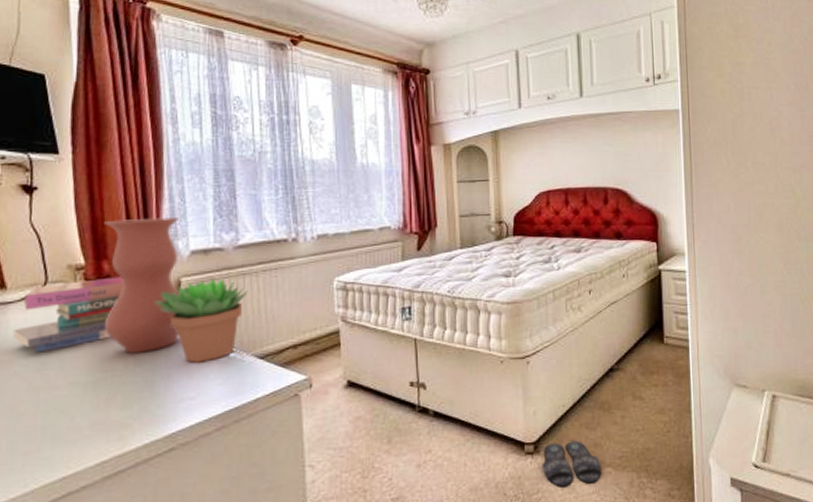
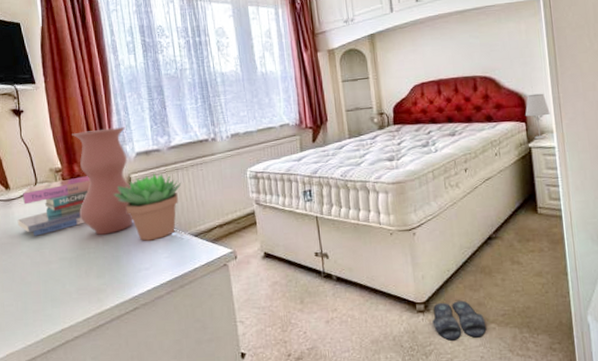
table lamp: none [657,211,683,262] -> present [525,93,550,140]

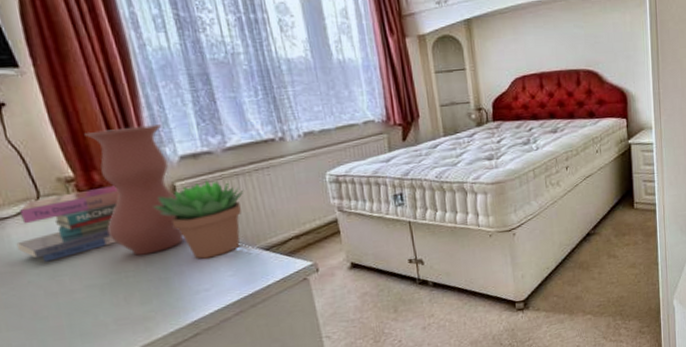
slippers: present [432,300,487,341] -> none [531,296,583,334]
table lamp: present [525,93,550,140] -> none [627,88,650,136]

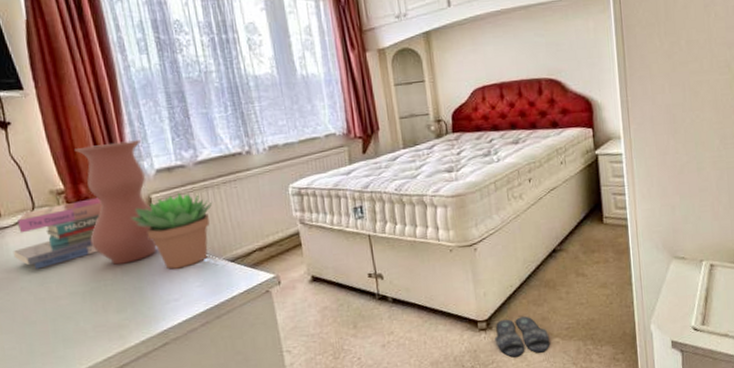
slippers: none [531,296,583,334] -> present [495,316,550,358]

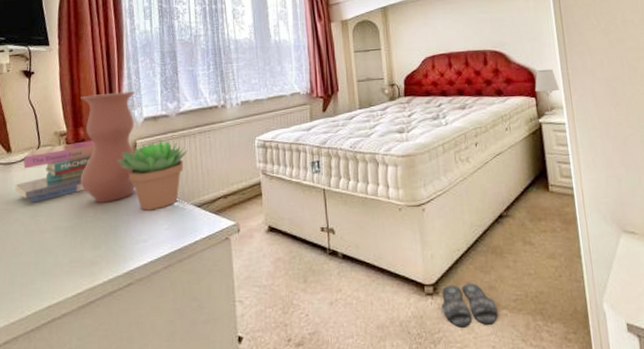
table lamp: none [592,96,618,146] -> present [535,69,560,115]

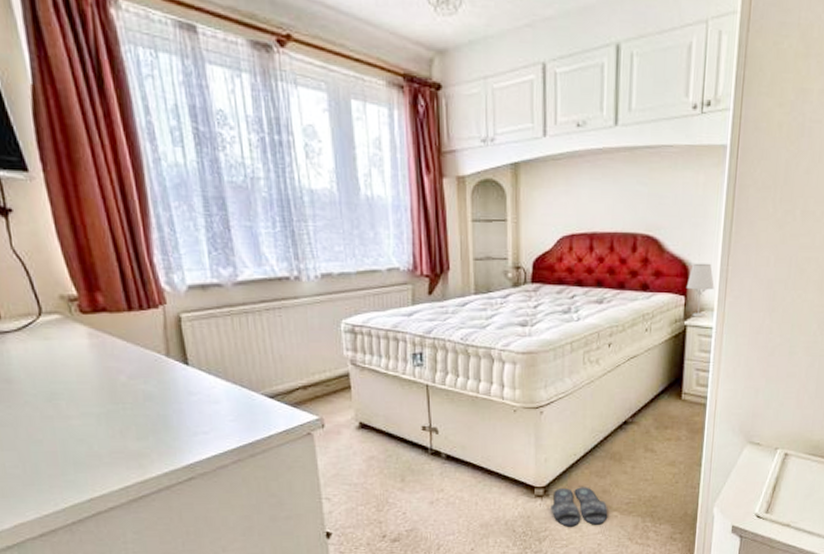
books: present [15,141,95,203] -> none [15,310,123,383]
vase: present [80,91,136,204] -> none [91,248,186,389]
succulent plant: present [117,139,188,211] -> none [156,314,253,399]

